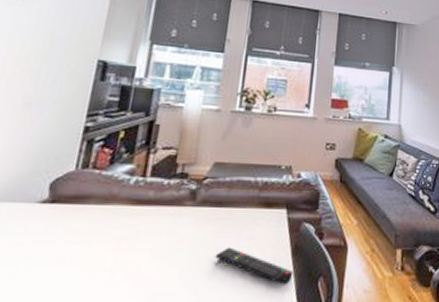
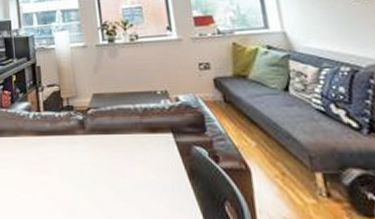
remote control: present [215,247,293,285] -> none [114,170,196,208]

